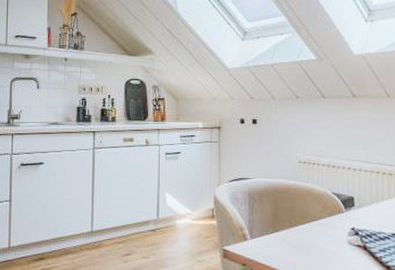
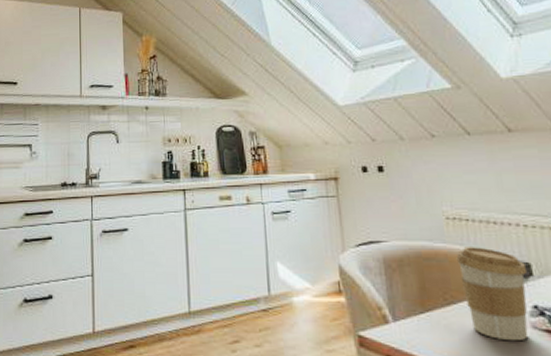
coffee cup: none [302,184,351,254] -> present [456,247,529,342]

